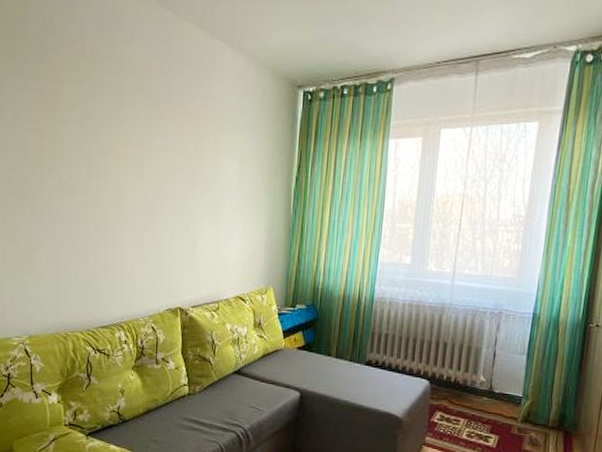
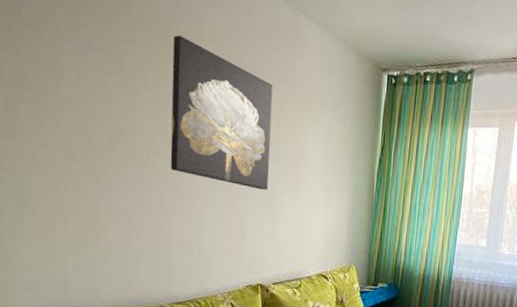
wall art: none [95,71,190,214] -> present [170,35,273,190]

